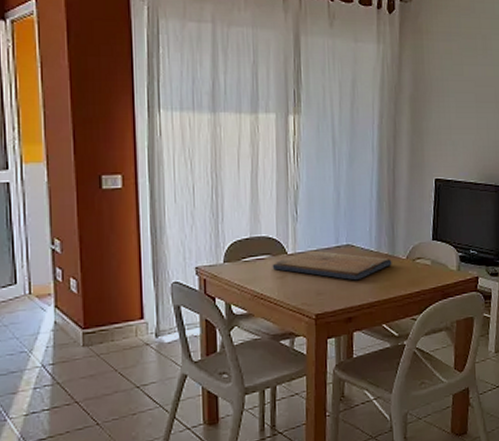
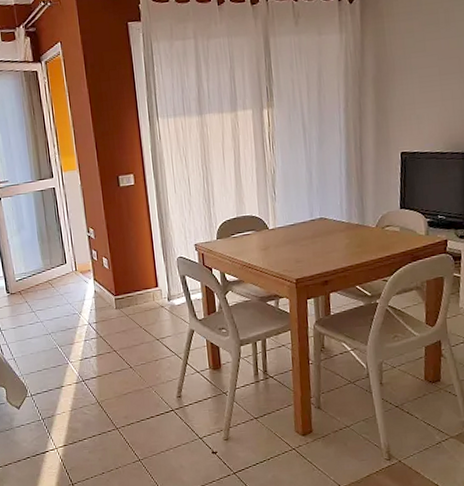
religious icon: present [272,250,392,281] -> none [256,224,363,249]

